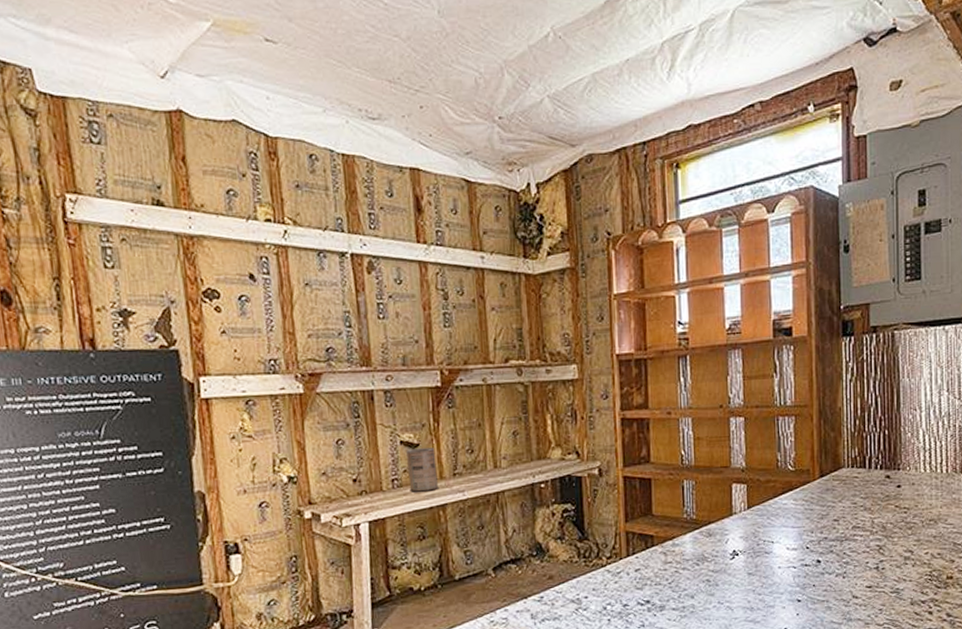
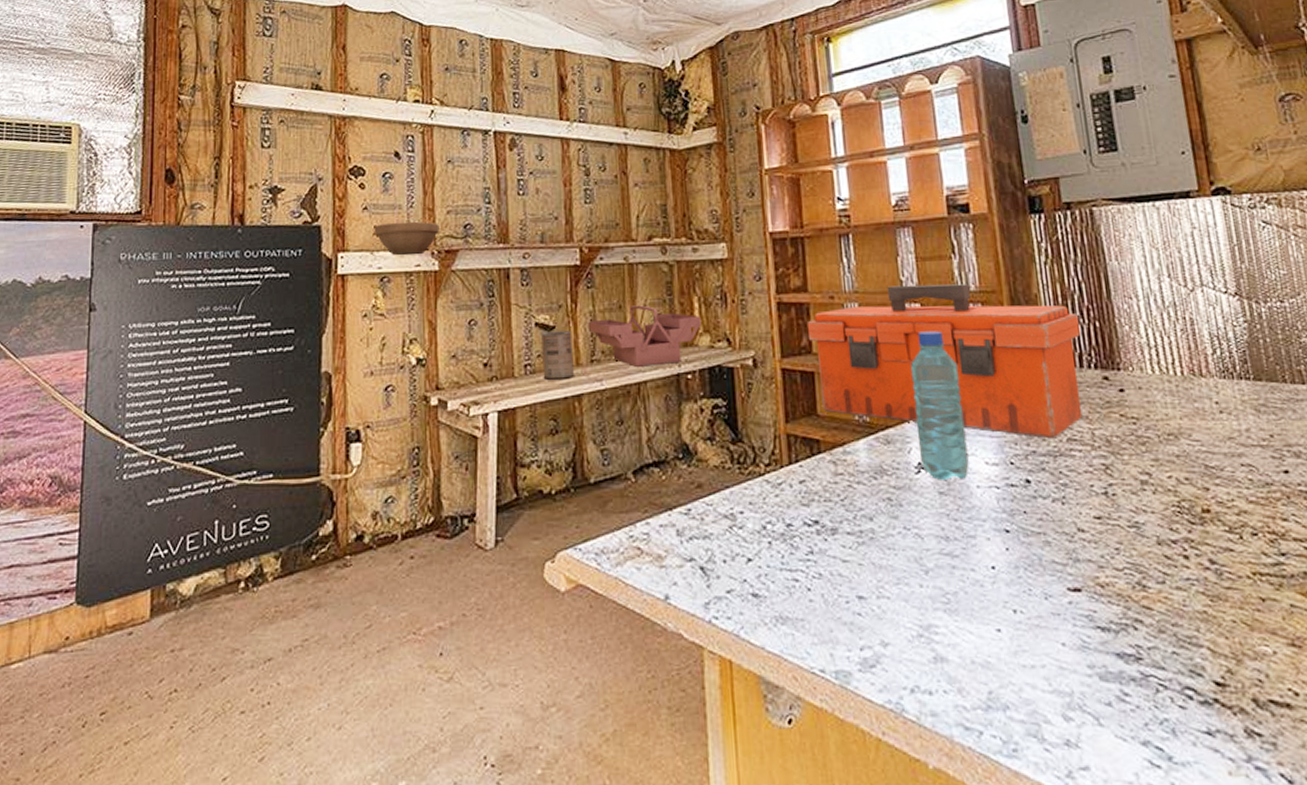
flower pot: none [234,345,302,380] -> present [374,221,439,256]
tool box: none [450,423,554,479] -> present [588,305,702,367]
toolbox: none [646,399,872,527] -> present [806,284,1083,438]
water bottle: none [732,440,774,564] -> present [910,331,969,480]

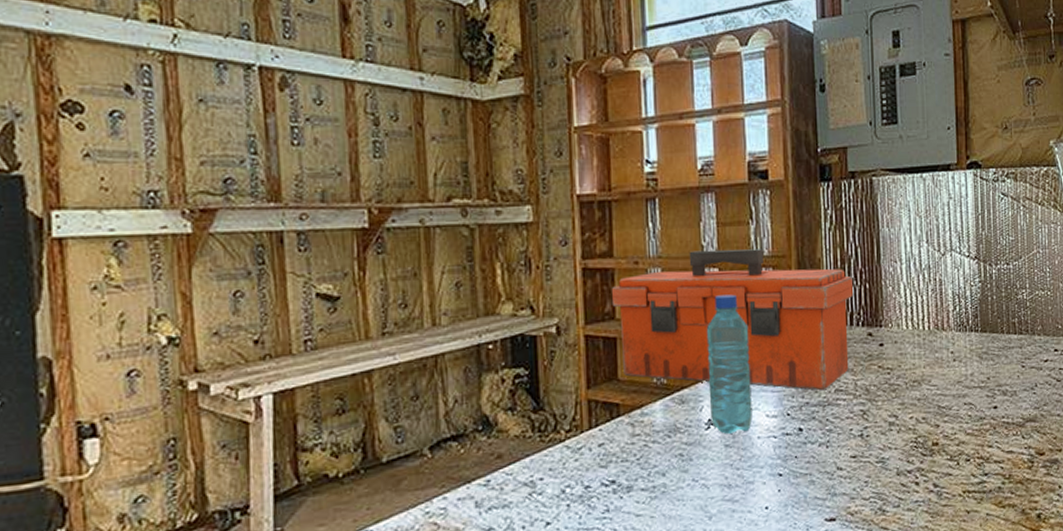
flower pot: present [374,221,439,256] -> none [100,173,191,216]
paint can: present [541,331,574,381] -> none [324,301,363,357]
tool box: present [588,305,702,367] -> none [378,272,504,339]

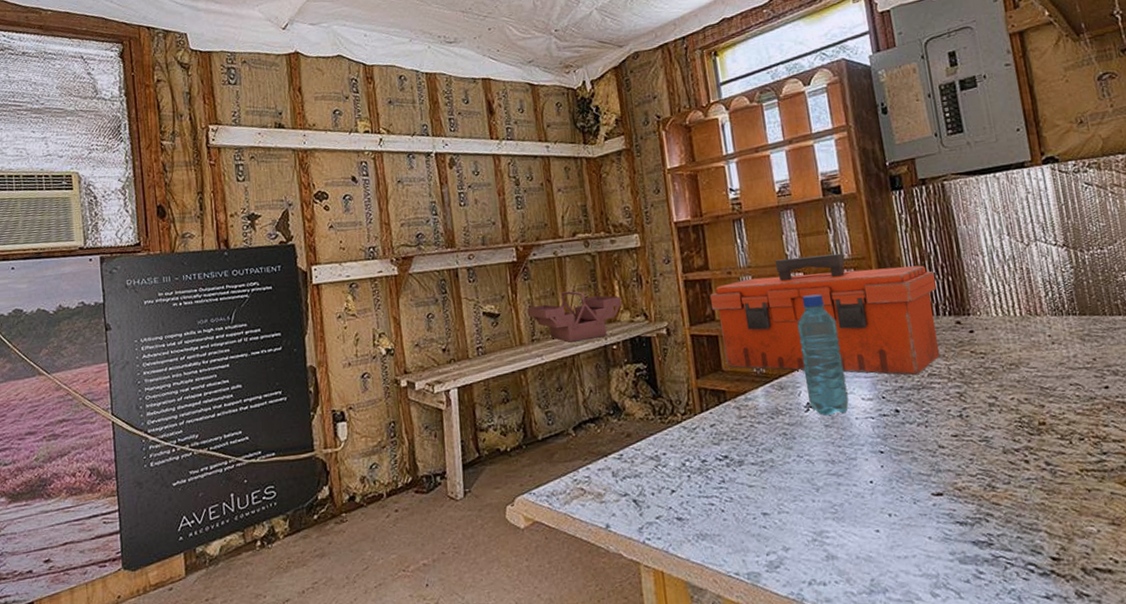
tool box: none [378,272,504,339] -> present [527,291,622,343]

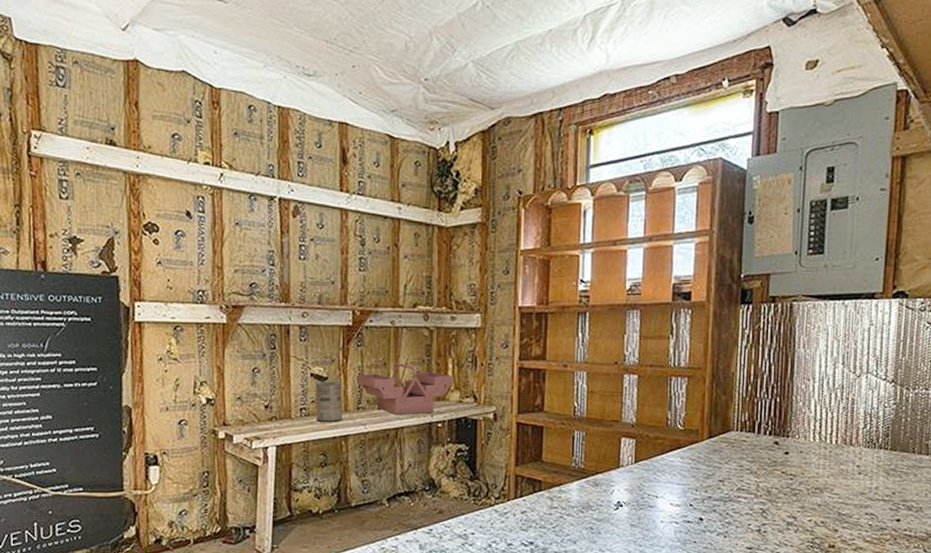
paint can: none [489,317,519,359] -> present [316,382,342,423]
toolbox: present [709,253,940,375] -> none [541,359,764,487]
water bottle: present [797,294,849,416] -> none [619,398,661,516]

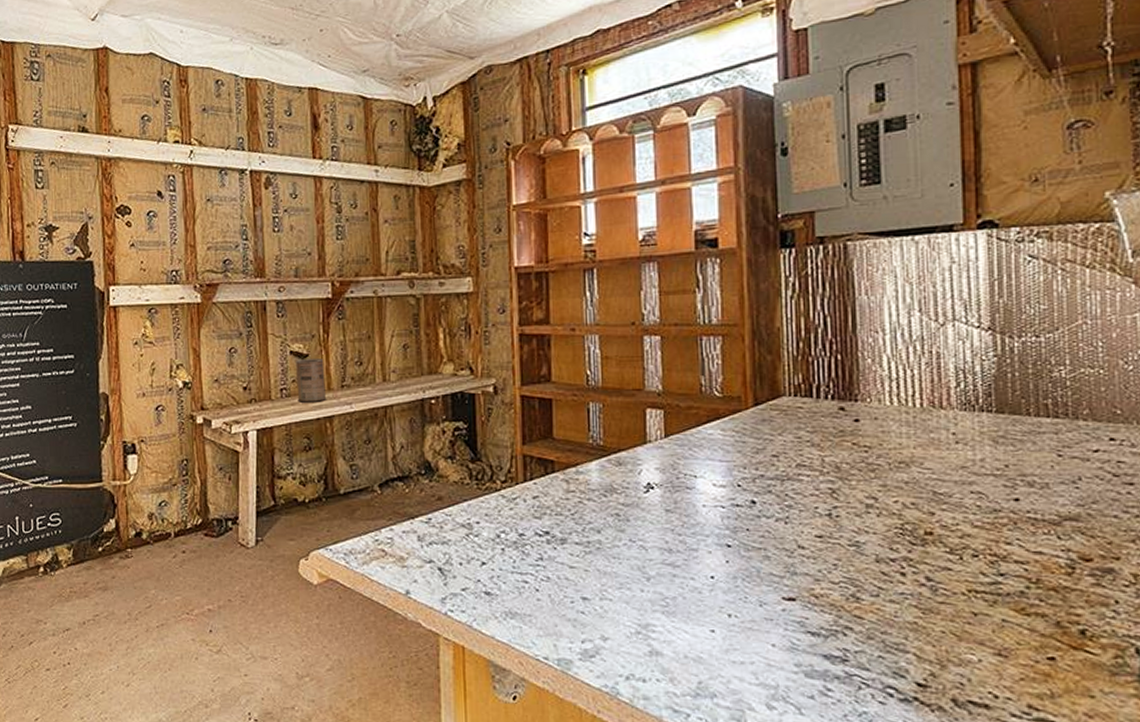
tool box: present [356,363,453,415] -> none [339,335,446,392]

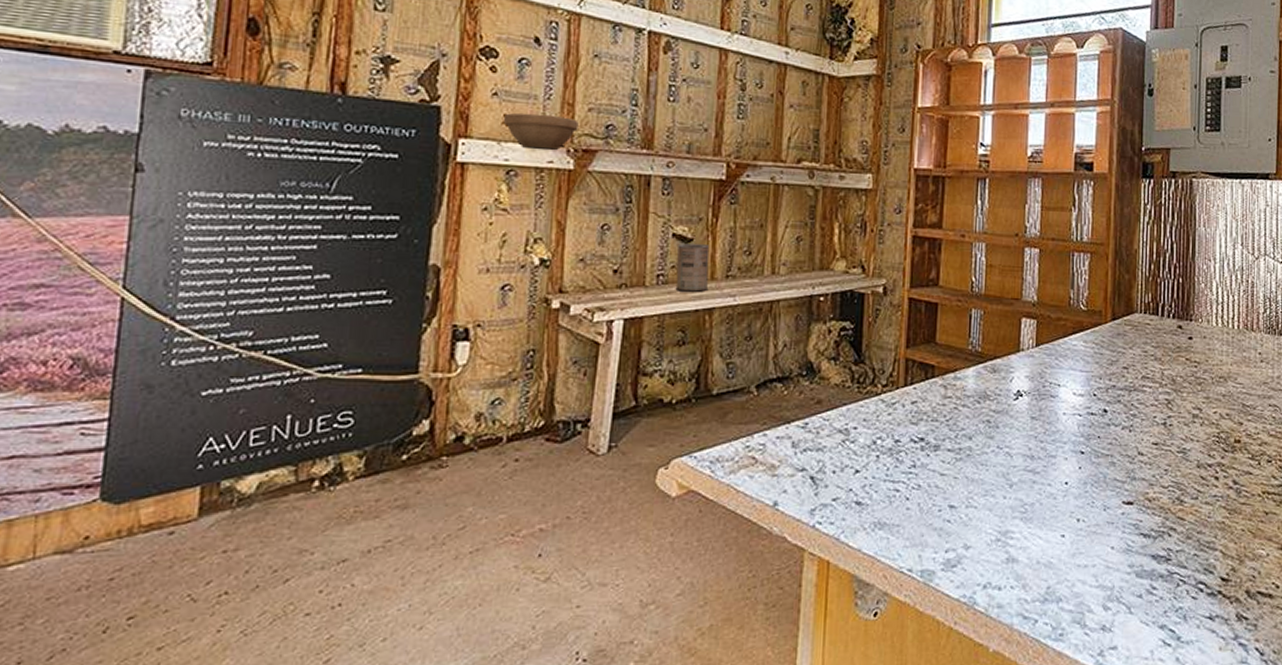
flower pot: none [141,257,201,289] -> present [503,112,579,151]

